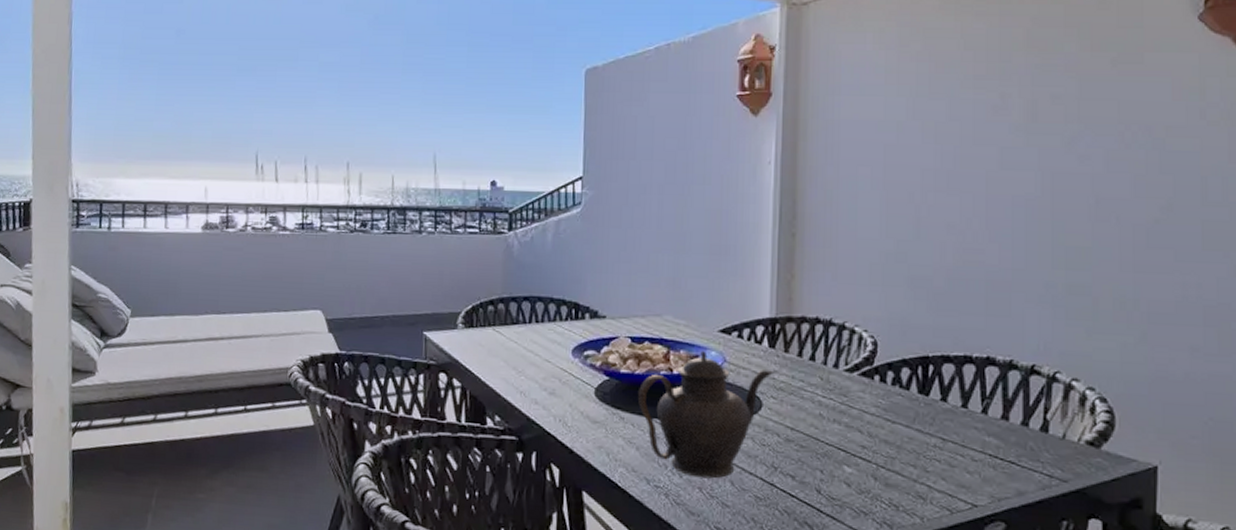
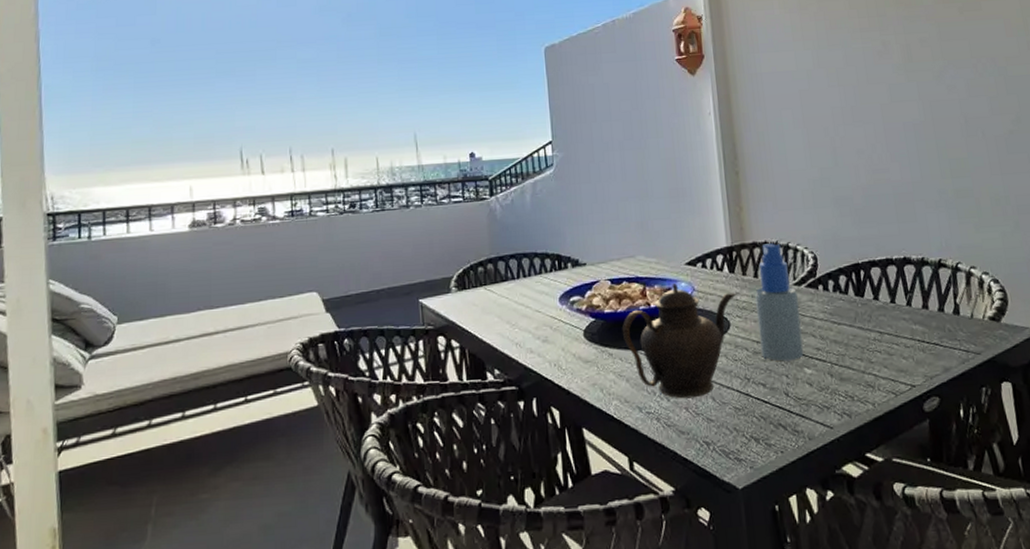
spray bottle: none [795,320,847,456] -> present [755,243,804,362]

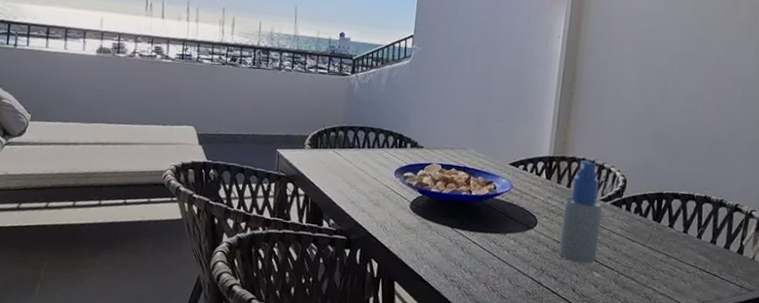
teapot: present [622,283,737,399] -> none [443,178,549,277]

